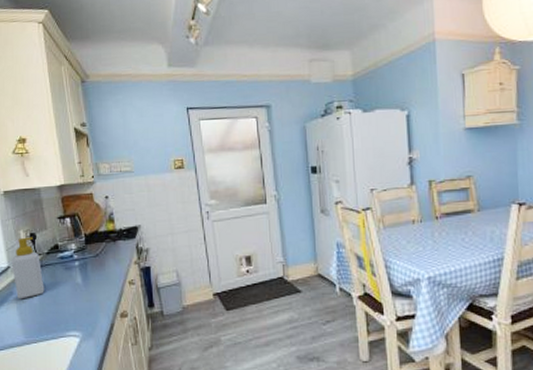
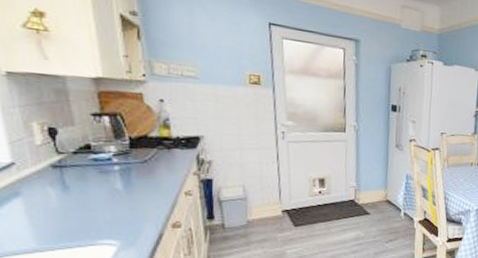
soap bottle: present [11,237,44,299] -> none [17,130,68,202]

